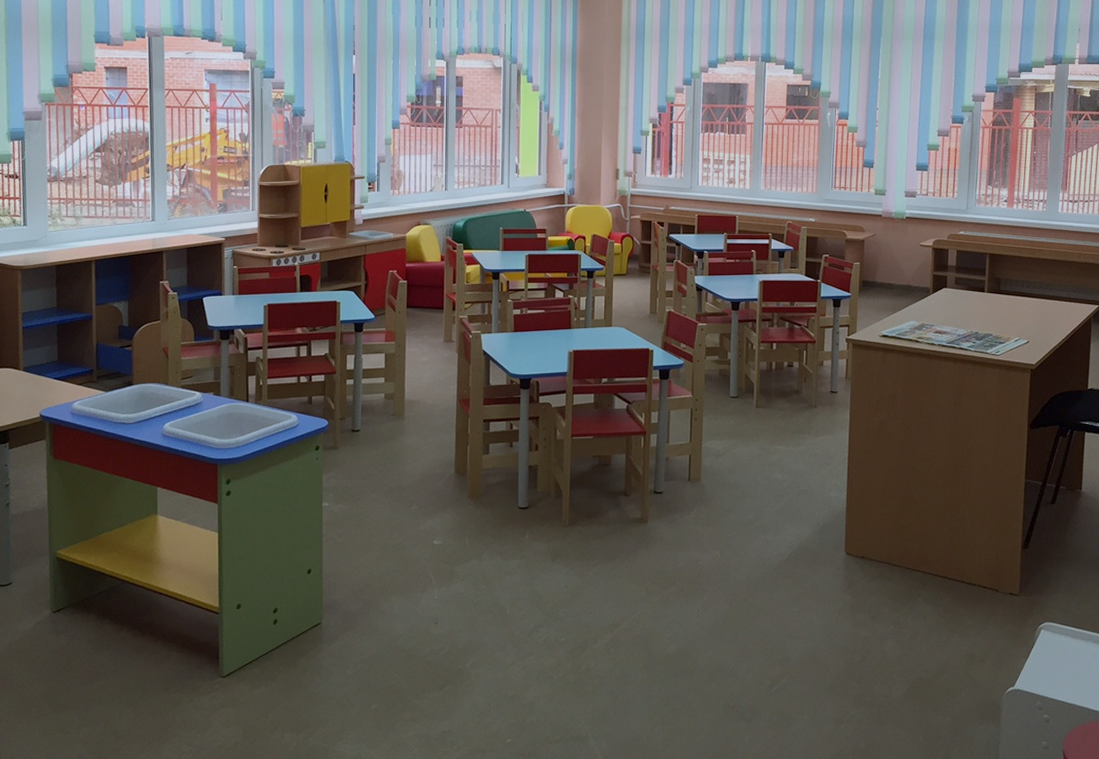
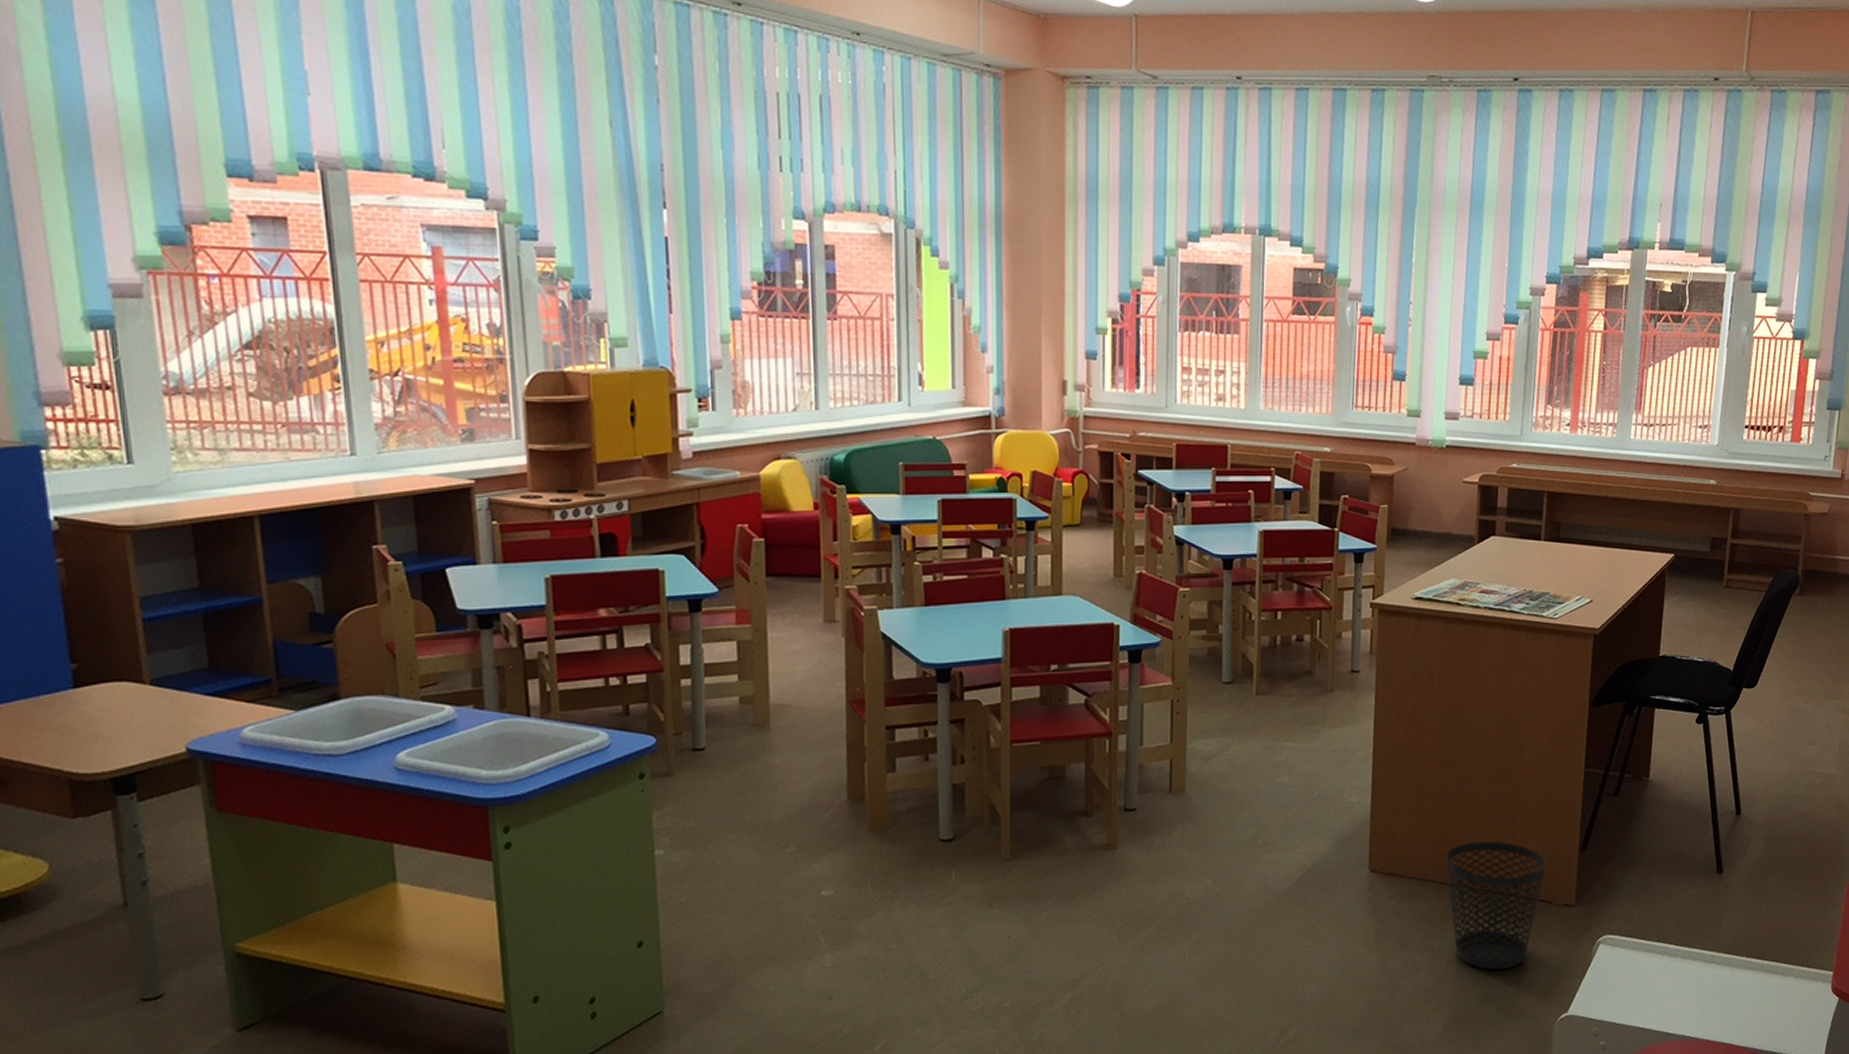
wastebasket: none [908,535,994,644] -> present [1446,841,1547,970]

